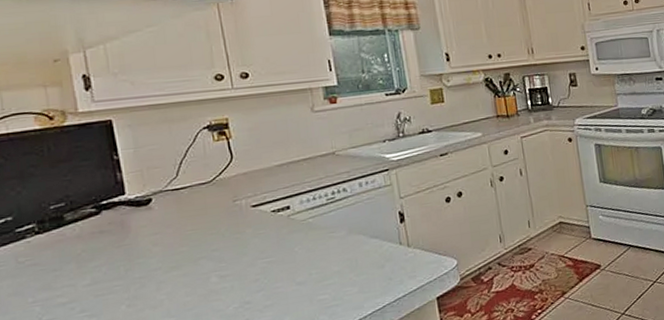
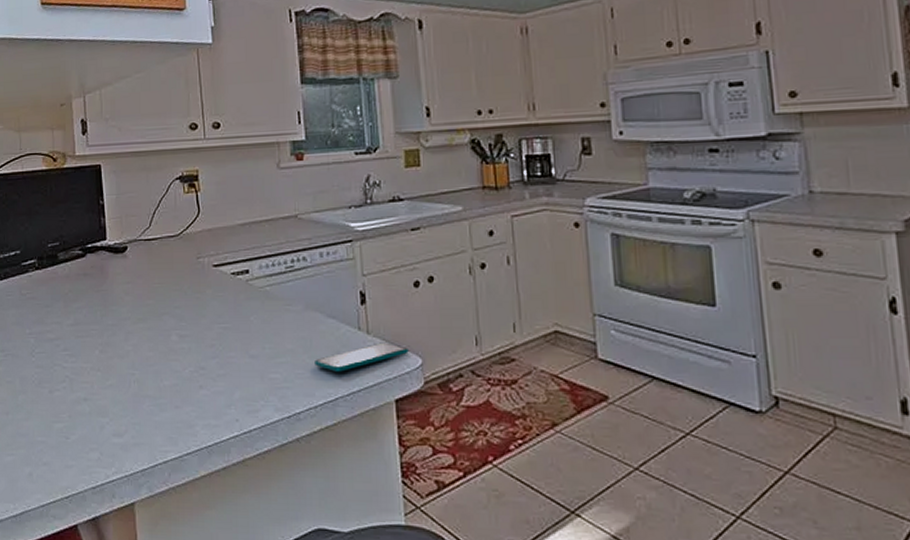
smartphone: none [361,251,445,284] -> present [315,342,409,373]

